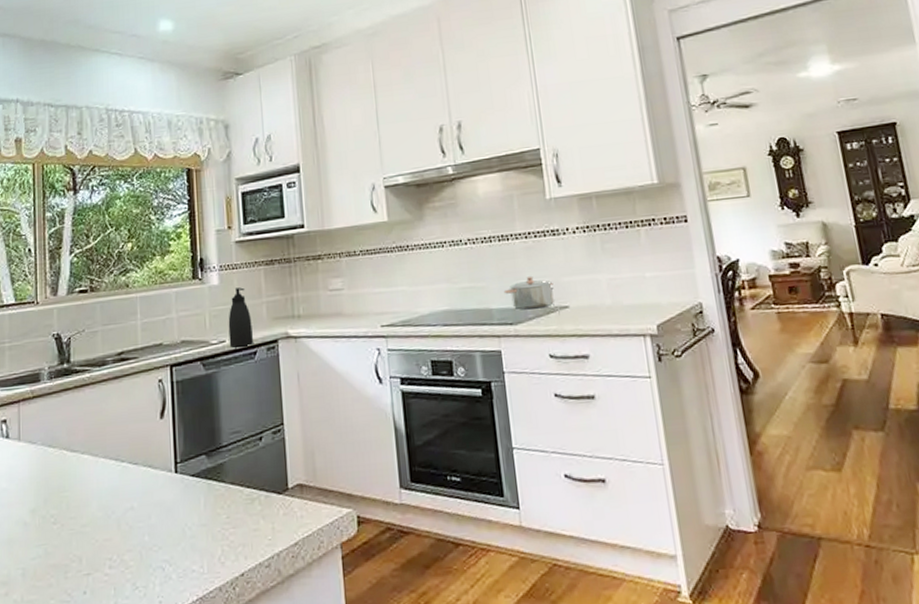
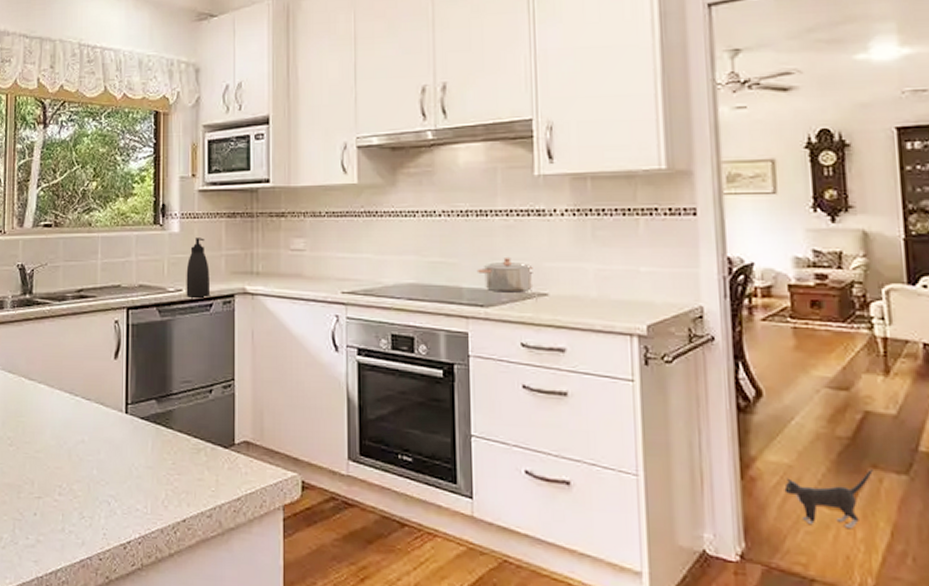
cat: none [786,431,856,488] -> present [784,470,873,530]

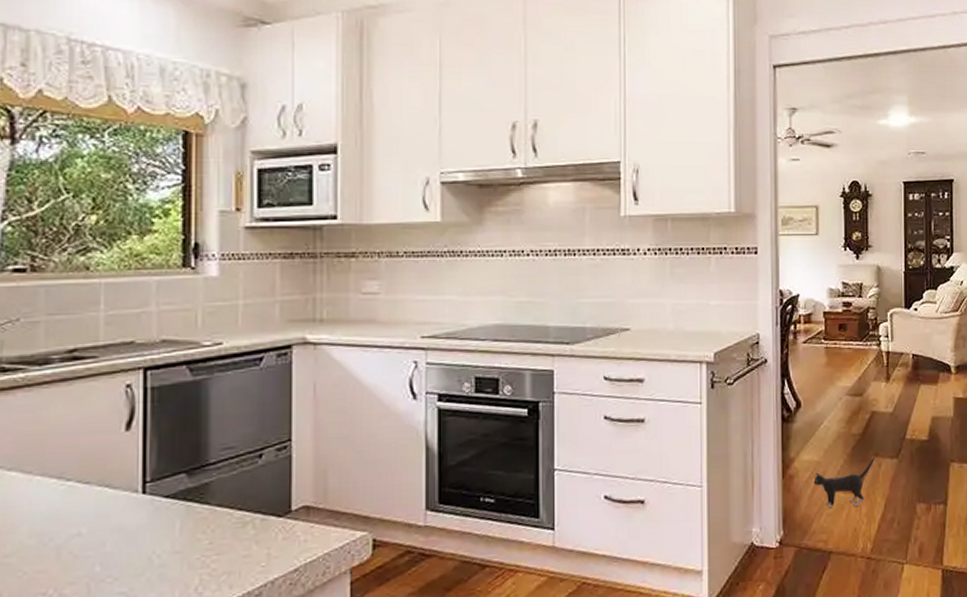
soap dispenser: present [186,237,210,298] -> none [227,282,259,351]
cooking pot: present [476,258,533,293] -> none [563,296,617,329]

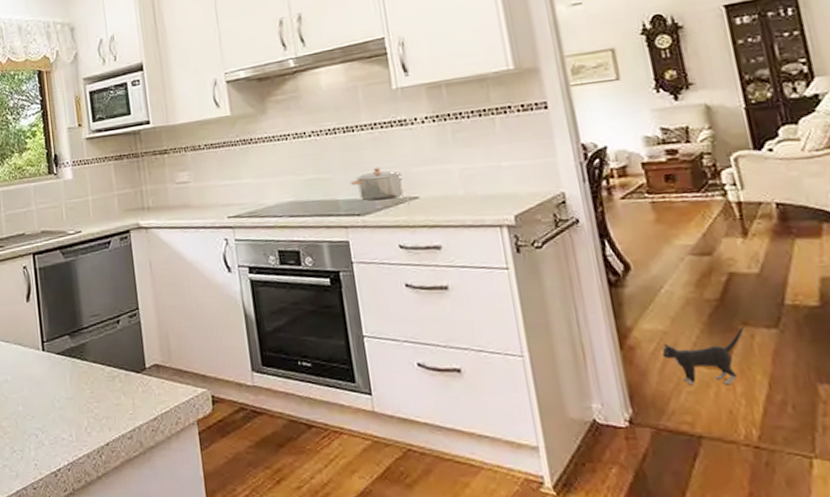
cooking pot: none [563,296,617,329] -> present [350,168,403,201]

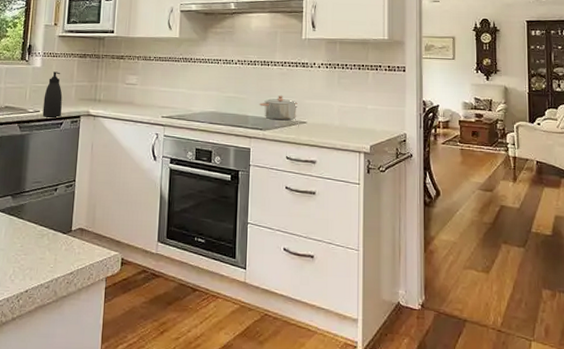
soap dispenser: none [83,181,107,238] -> present [42,71,63,118]
cat: present [662,327,744,386] -> none [450,244,504,285]

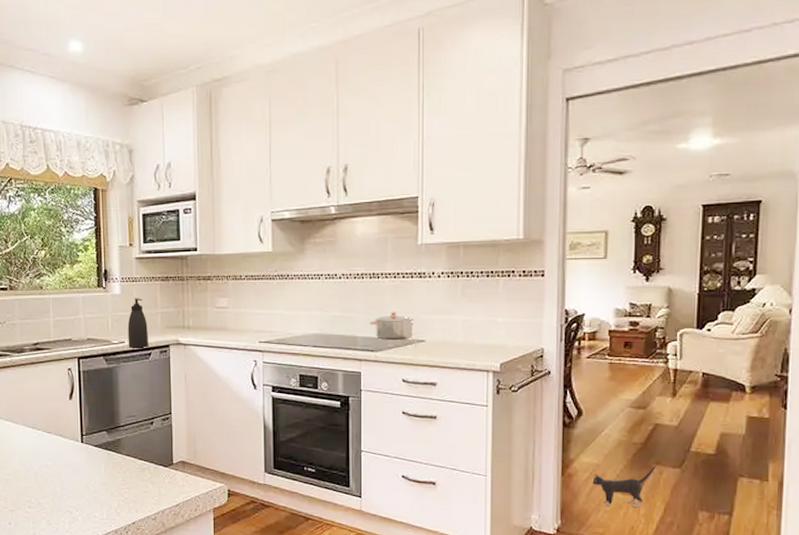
cat: none [450,244,504,285] -> present [592,466,656,508]

